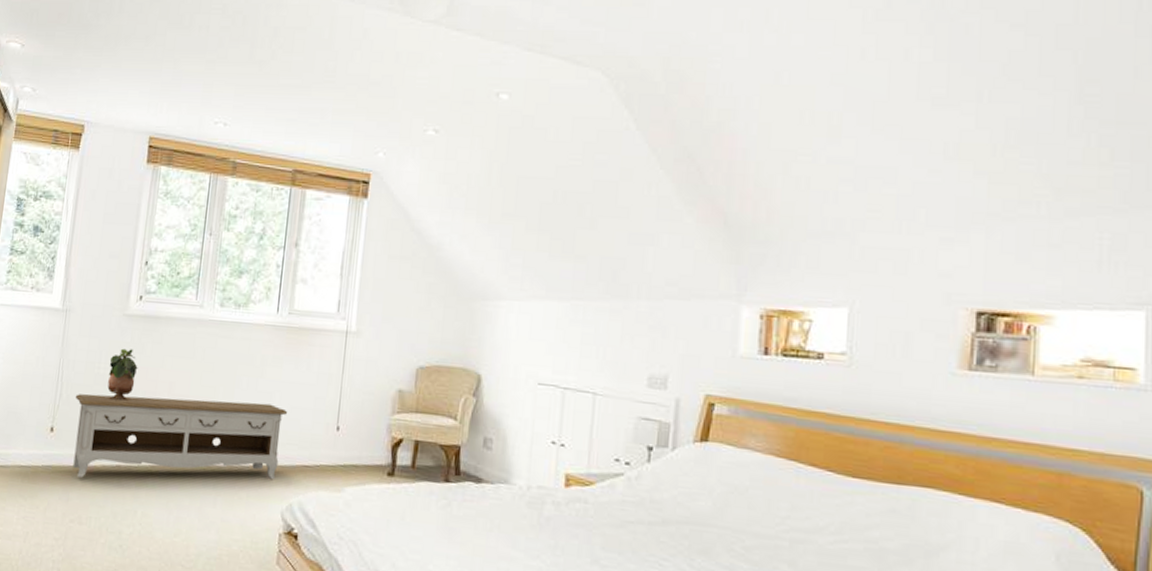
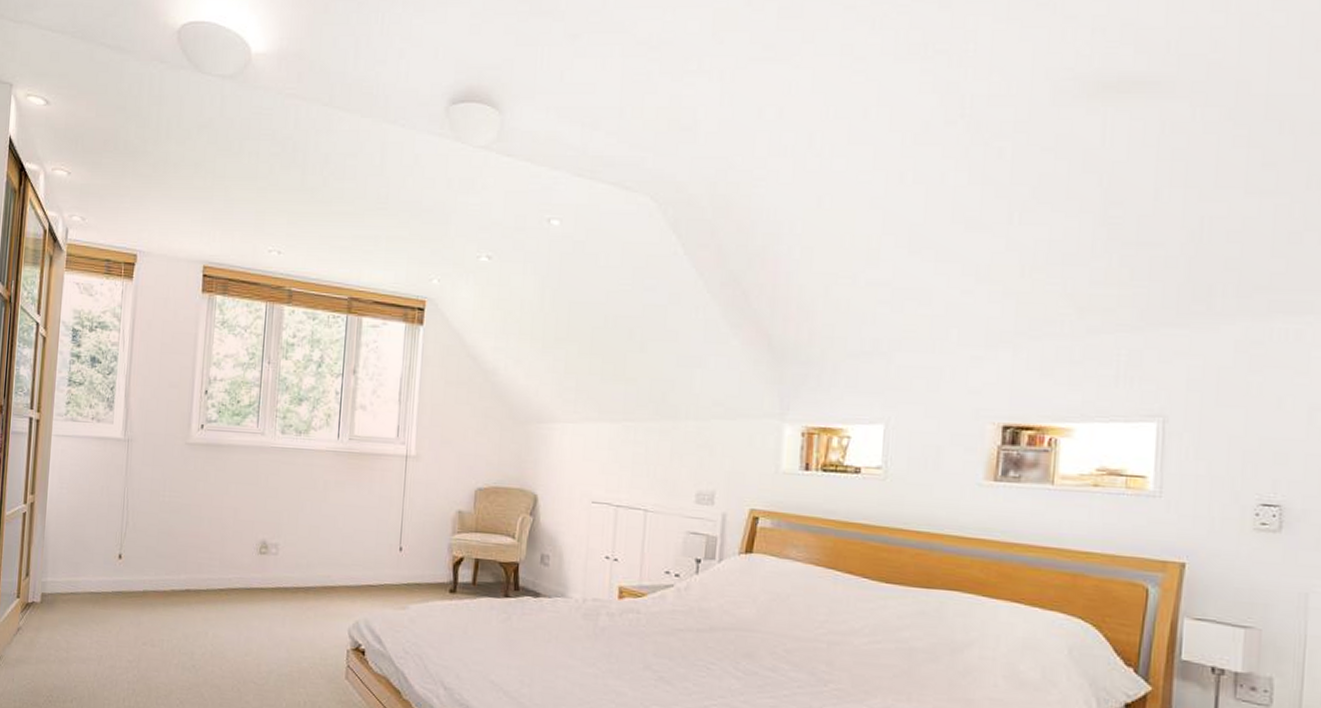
storage bench: present [73,394,288,480] -> none [141,521,352,602]
potted plant: present [107,348,138,401] -> none [173,476,203,528]

